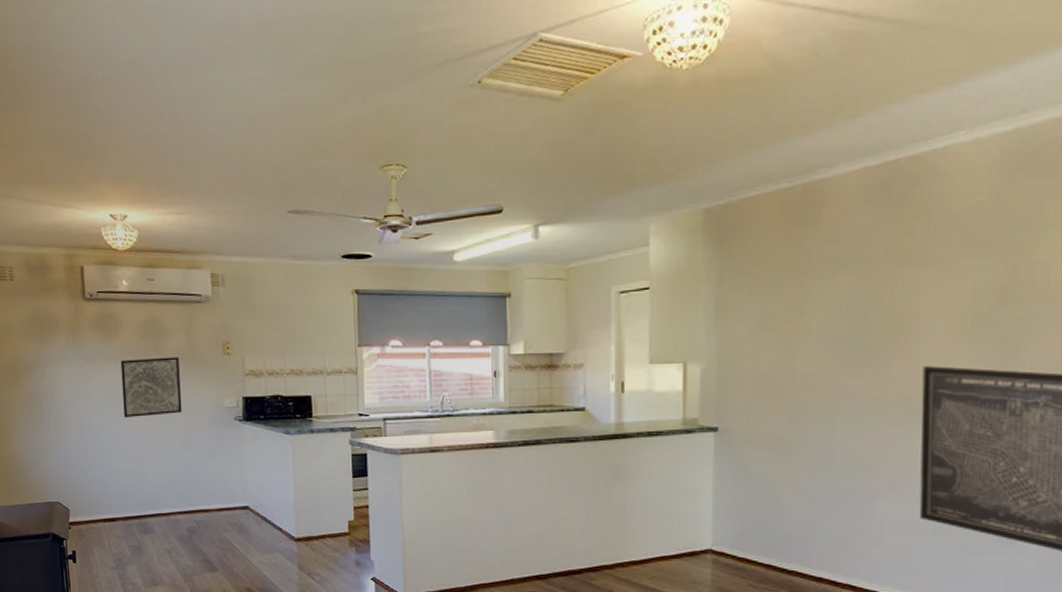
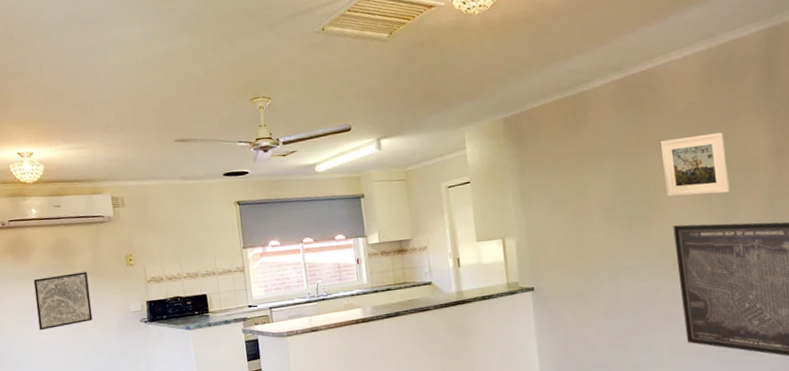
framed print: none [920,246,1018,329] -> present [660,132,730,197]

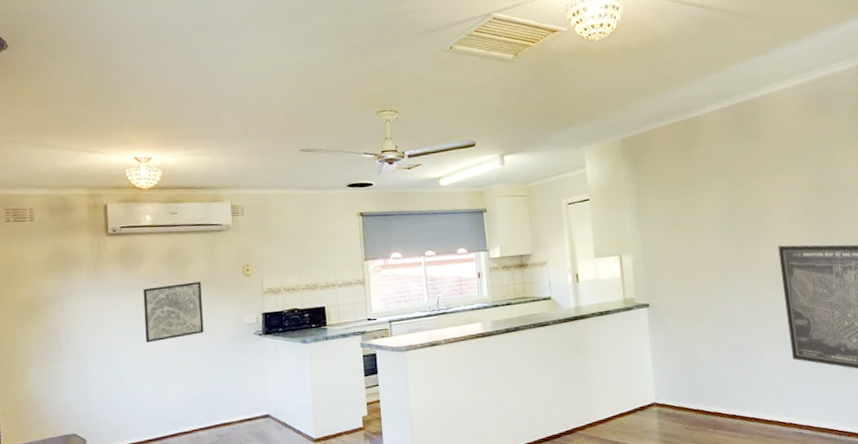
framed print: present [660,132,730,197] -> none [765,159,829,218]

